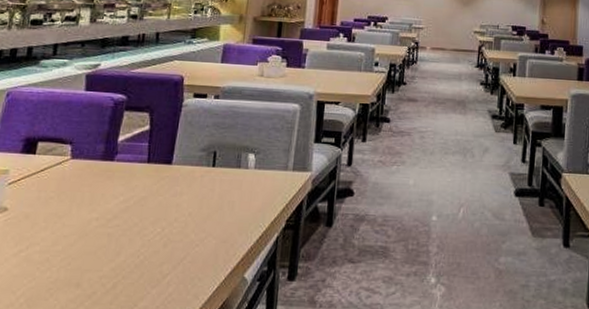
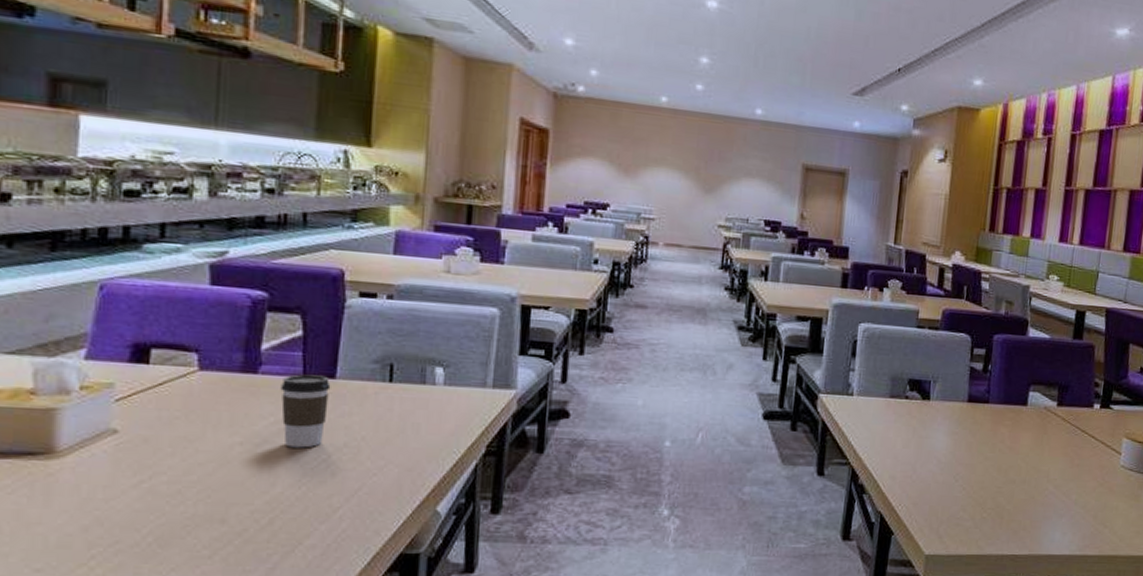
coffee cup: none [129,161,168,223] -> present [280,374,331,448]

